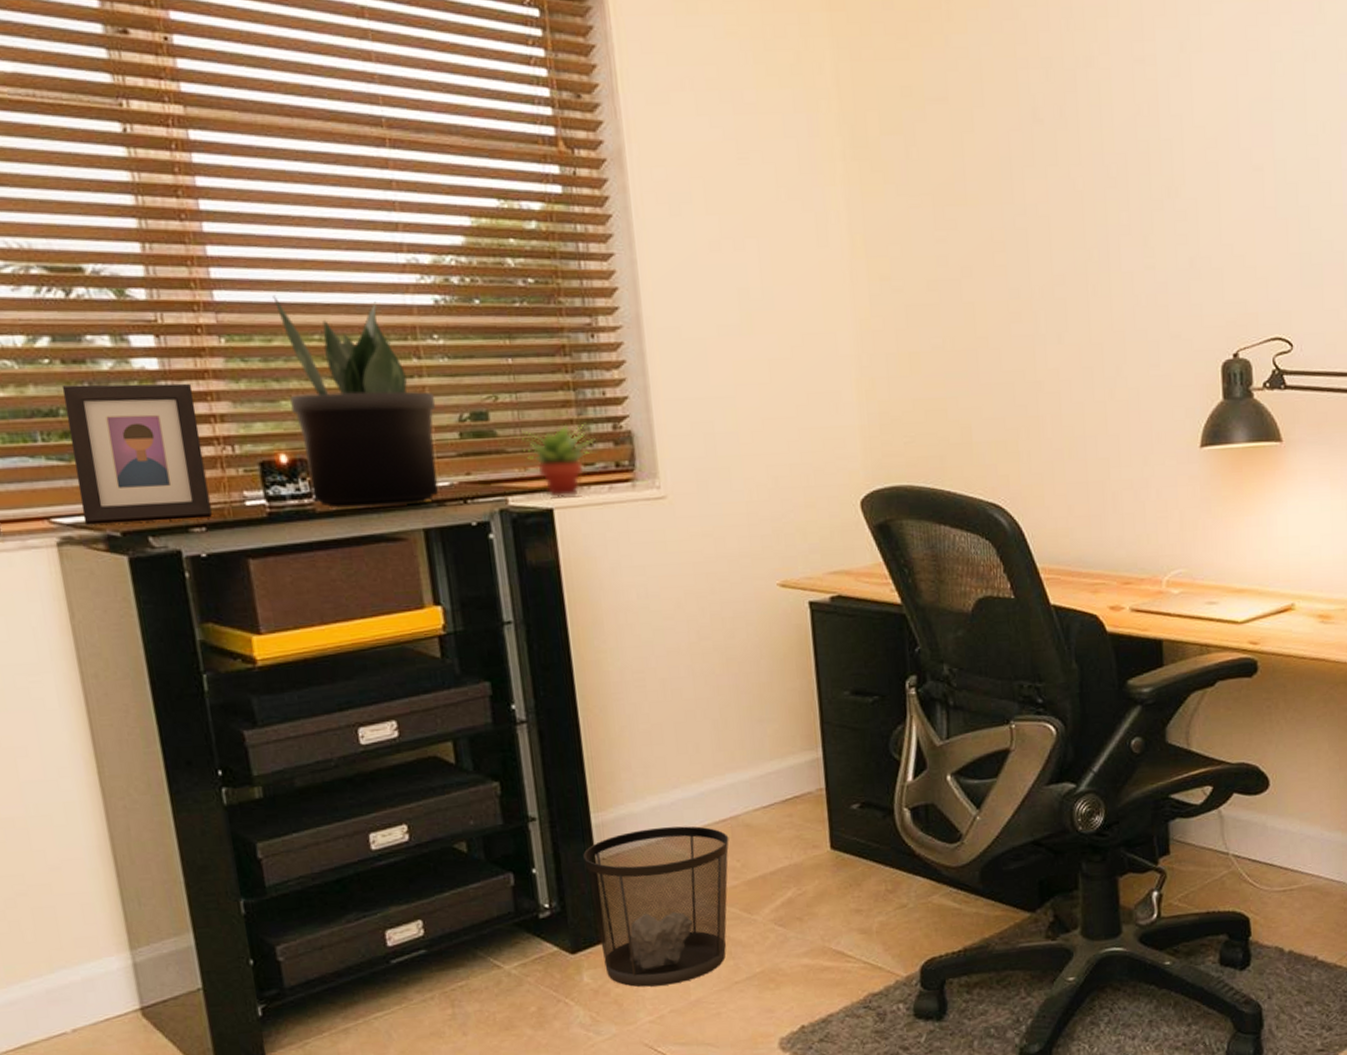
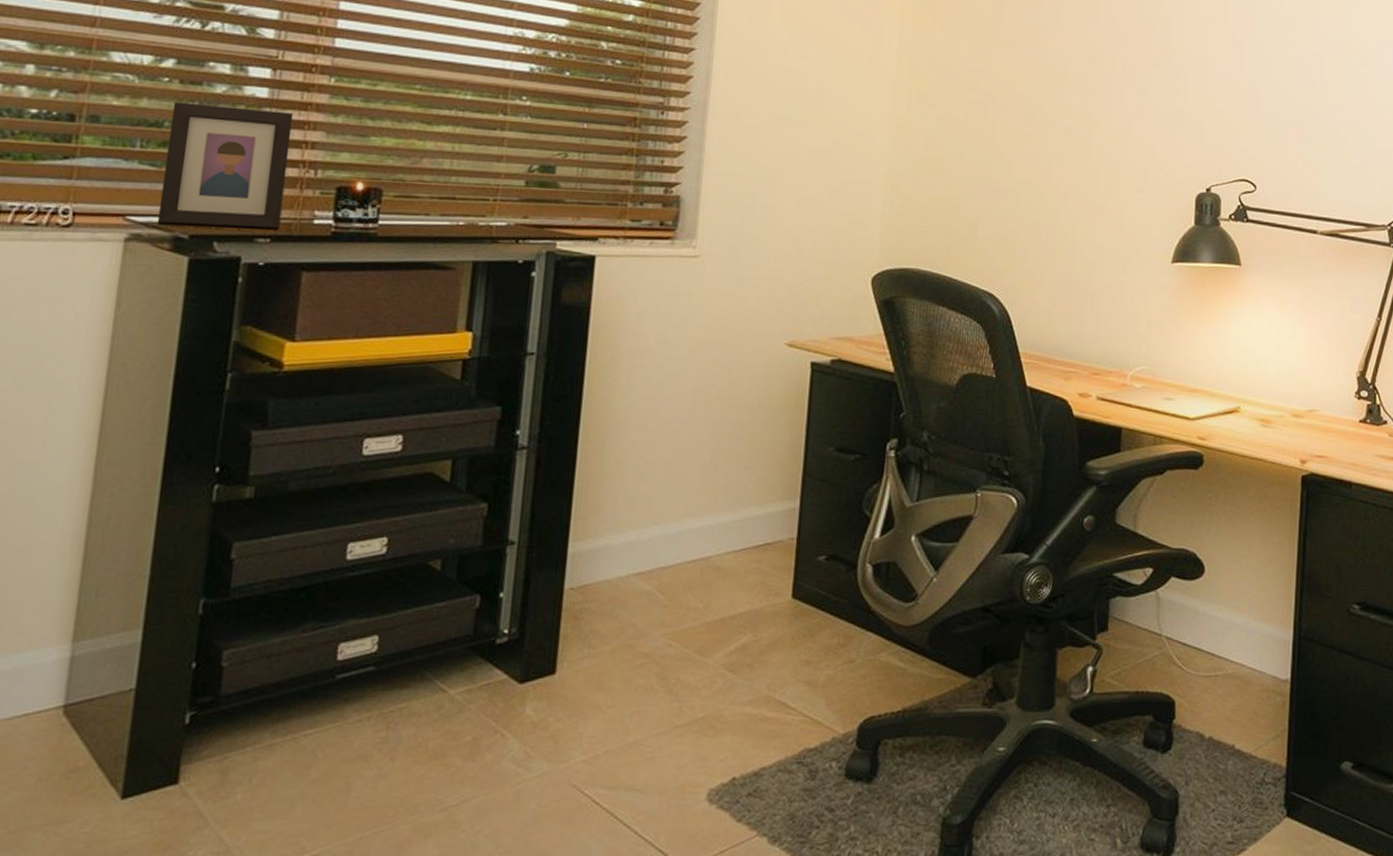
planter: present [272,295,440,508] -> none [377,48,512,239]
succulent plant: present [511,423,597,499] -> none [572,183,647,248]
waste bin: present [583,826,729,987] -> none [550,563,697,724]

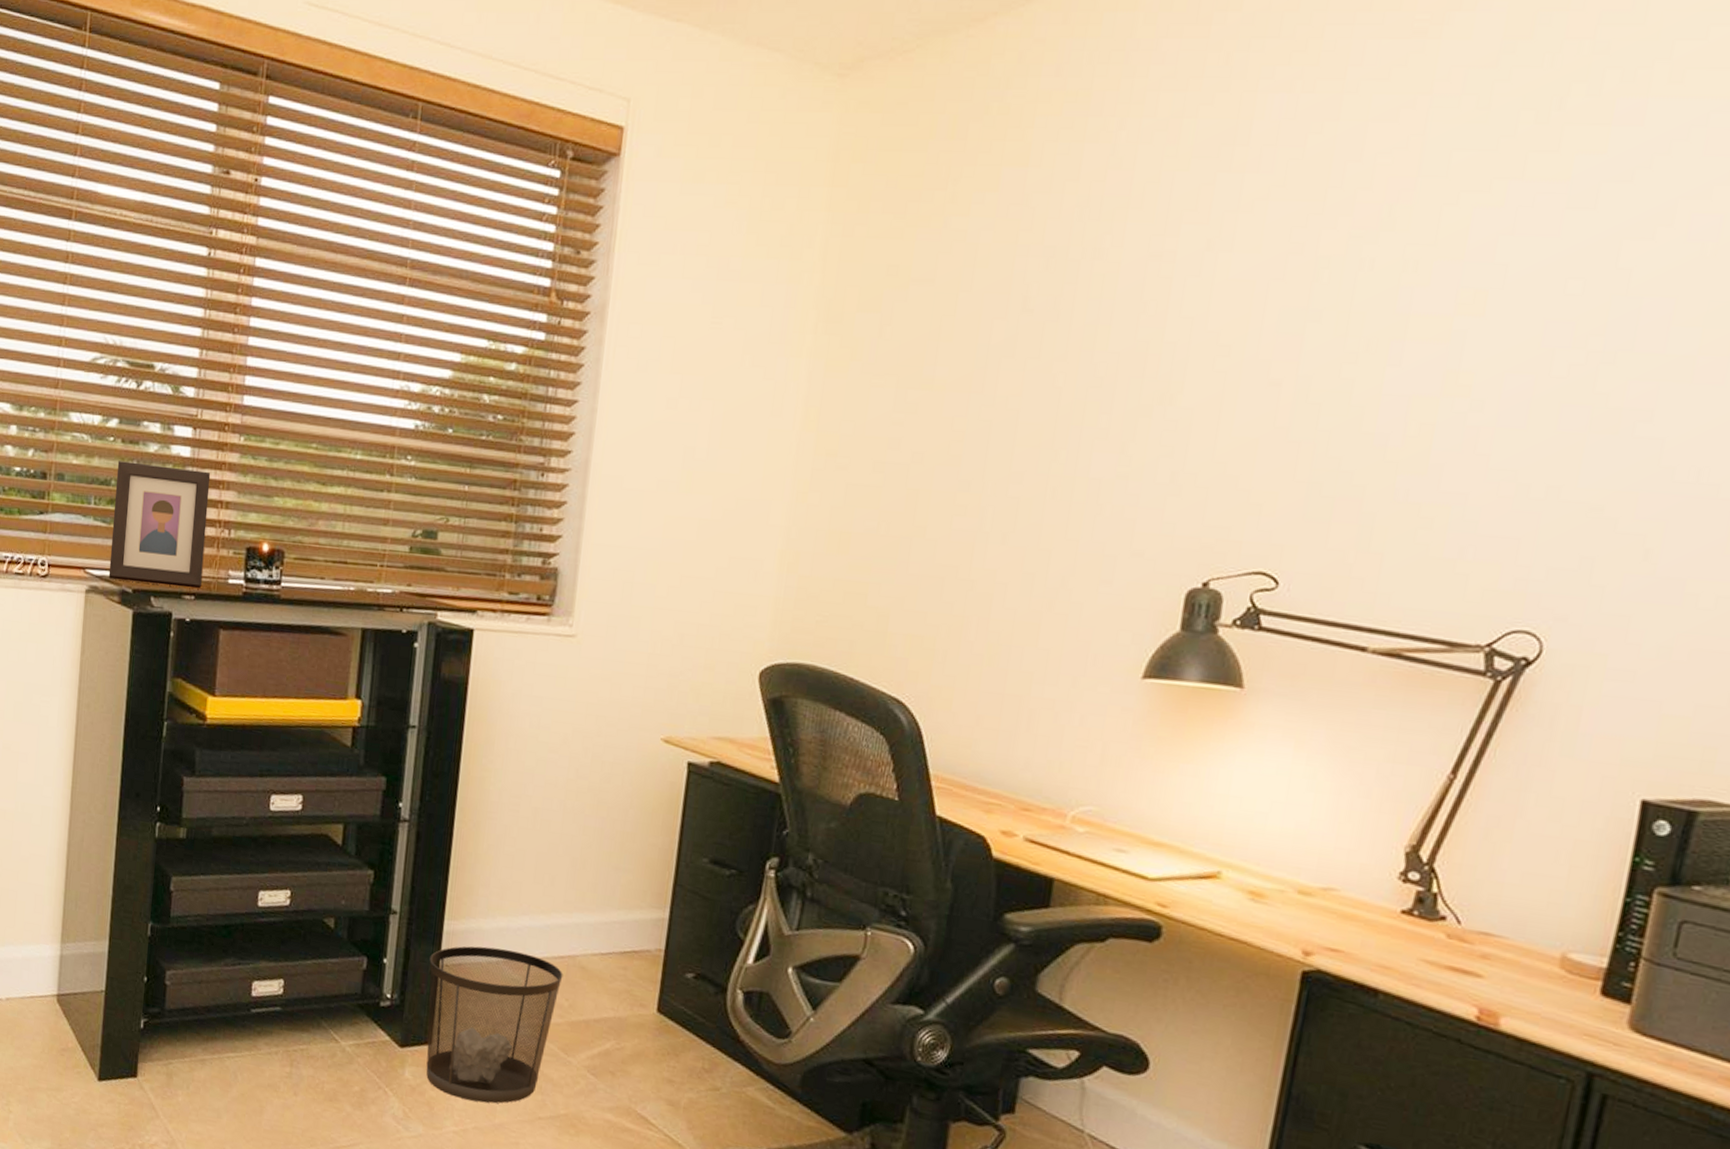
waste bin: none [550,563,697,724] -> present [426,946,563,1104]

